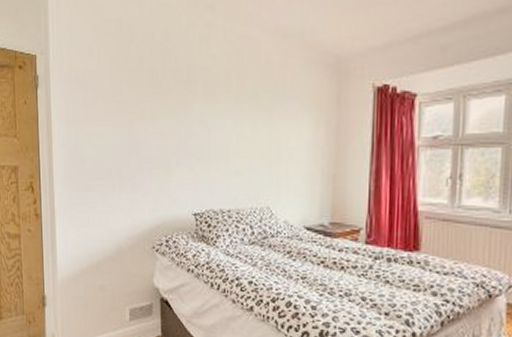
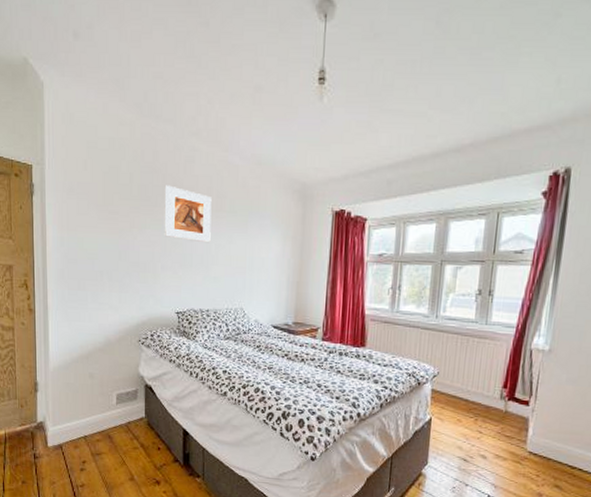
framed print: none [177,68,231,133] -> present [164,185,212,243]

